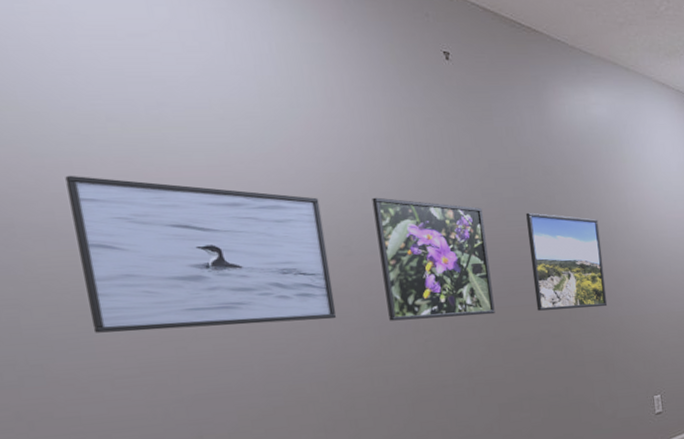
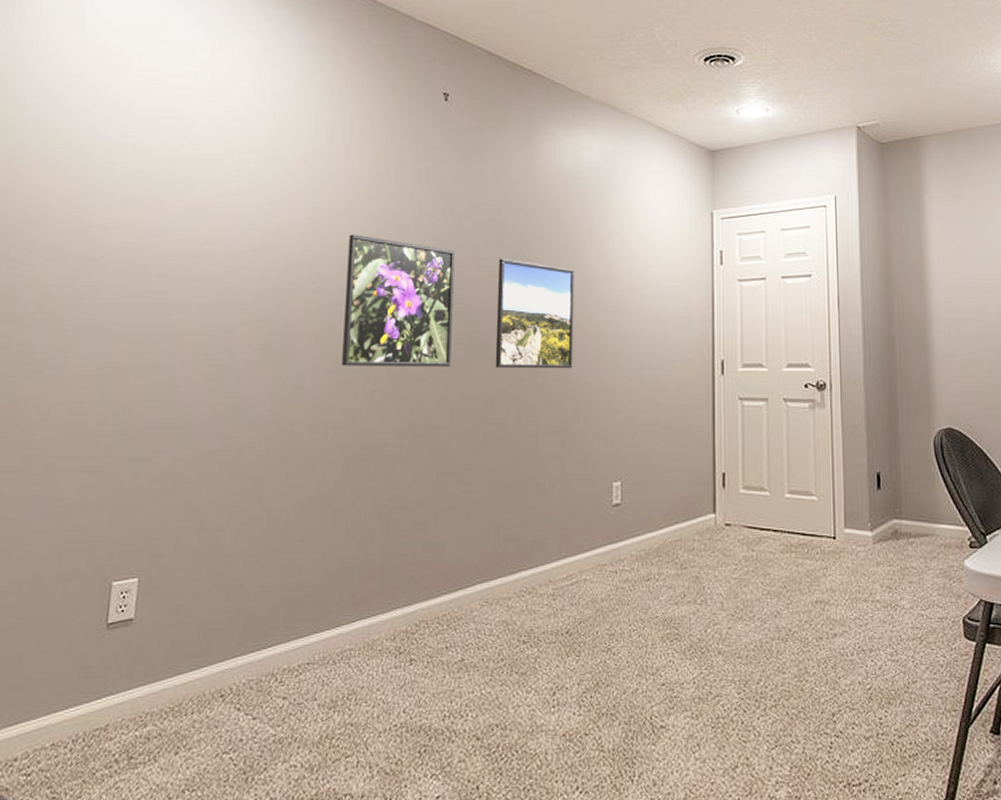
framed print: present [65,175,337,333] -> none [69,199,300,359]

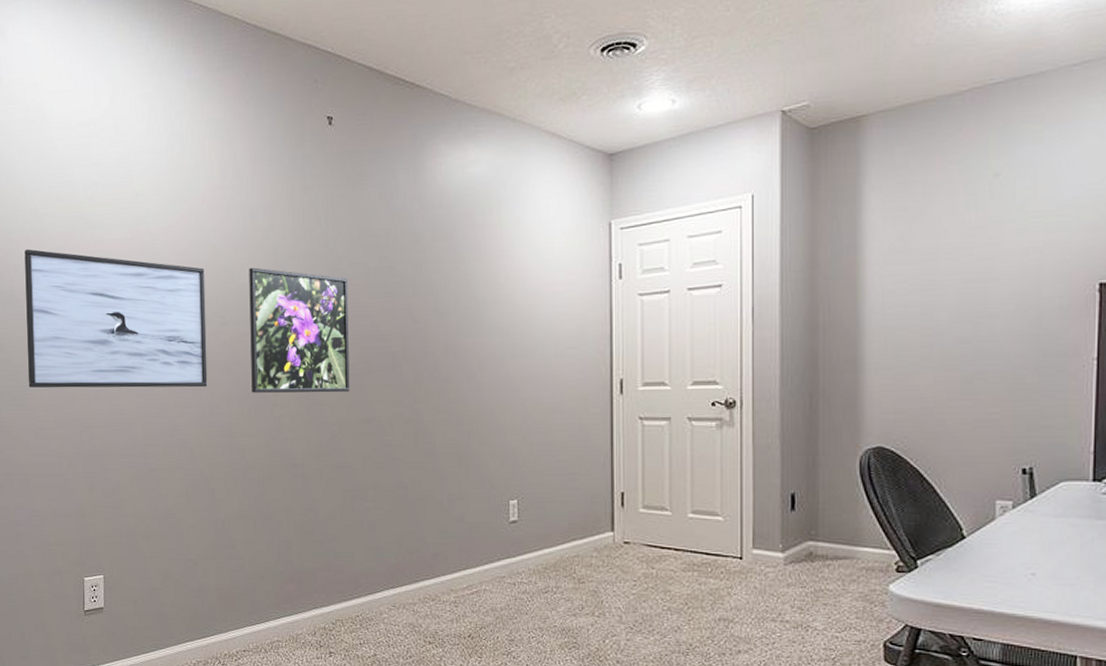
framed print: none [69,199,300,359] -> present [24,249,208,388]
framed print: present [495,258,575,369] -> none [389,283,467,392]

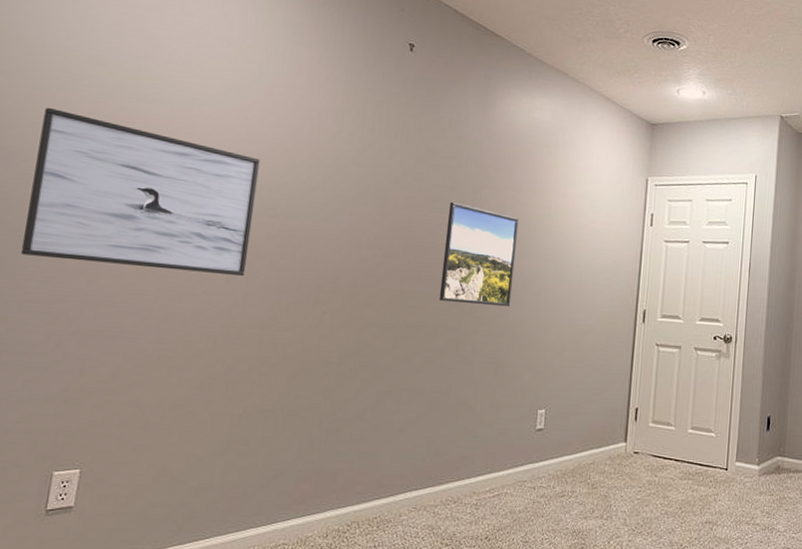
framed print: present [249,267,350,393] -> none [293,166,409,297]
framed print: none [389,283,467,392] -> present [438,201,519,307]

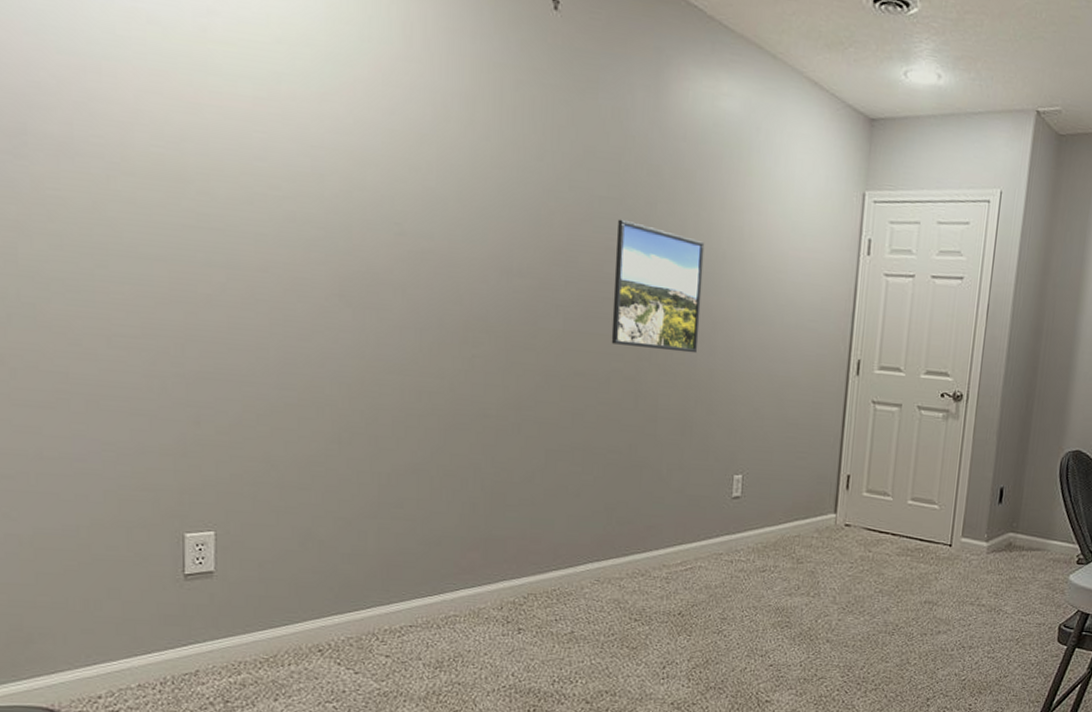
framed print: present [20,107,261,277] -> none [91,81,376,310]

